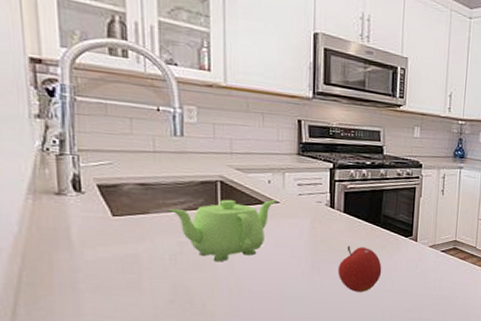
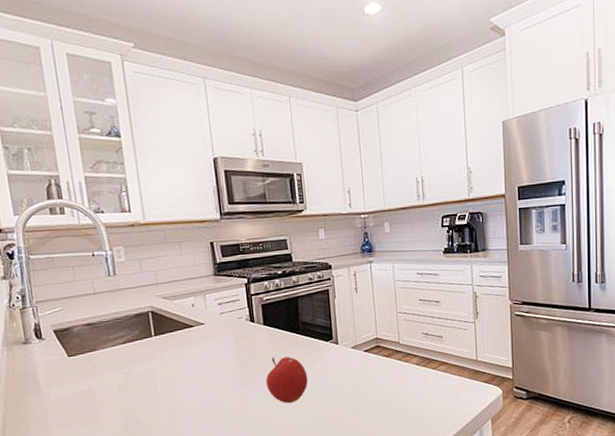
teapot: present [169,200,277,261] -> none [112,322,202,388]

